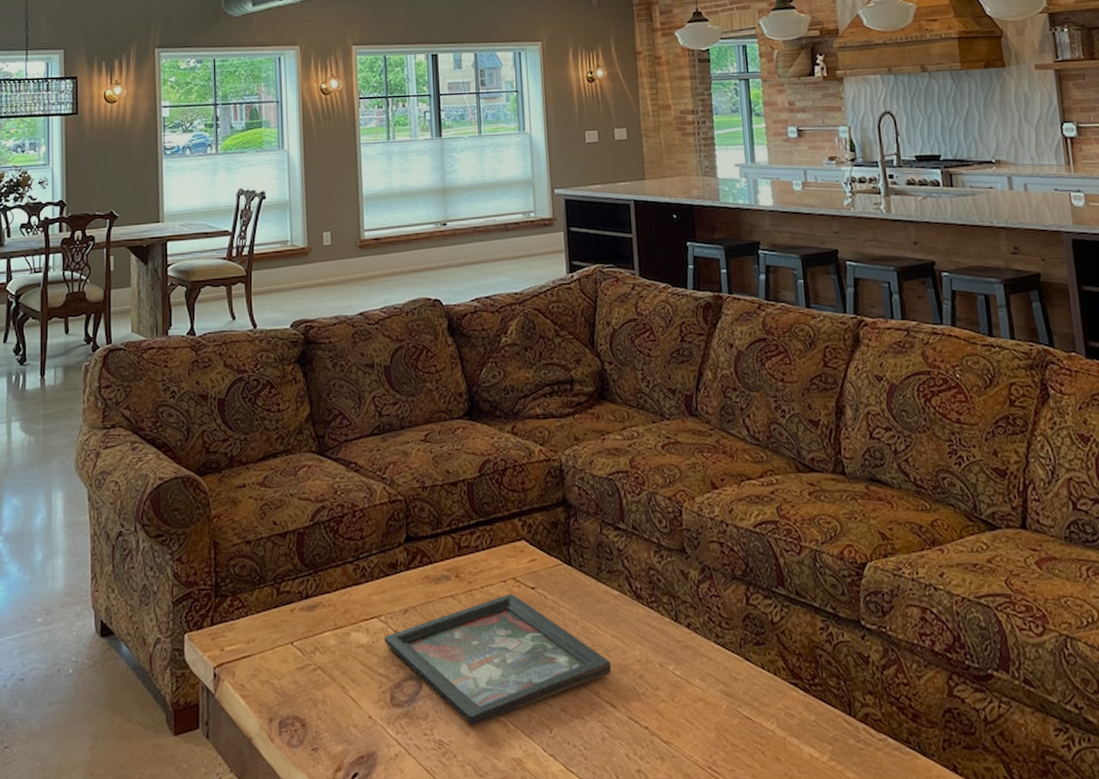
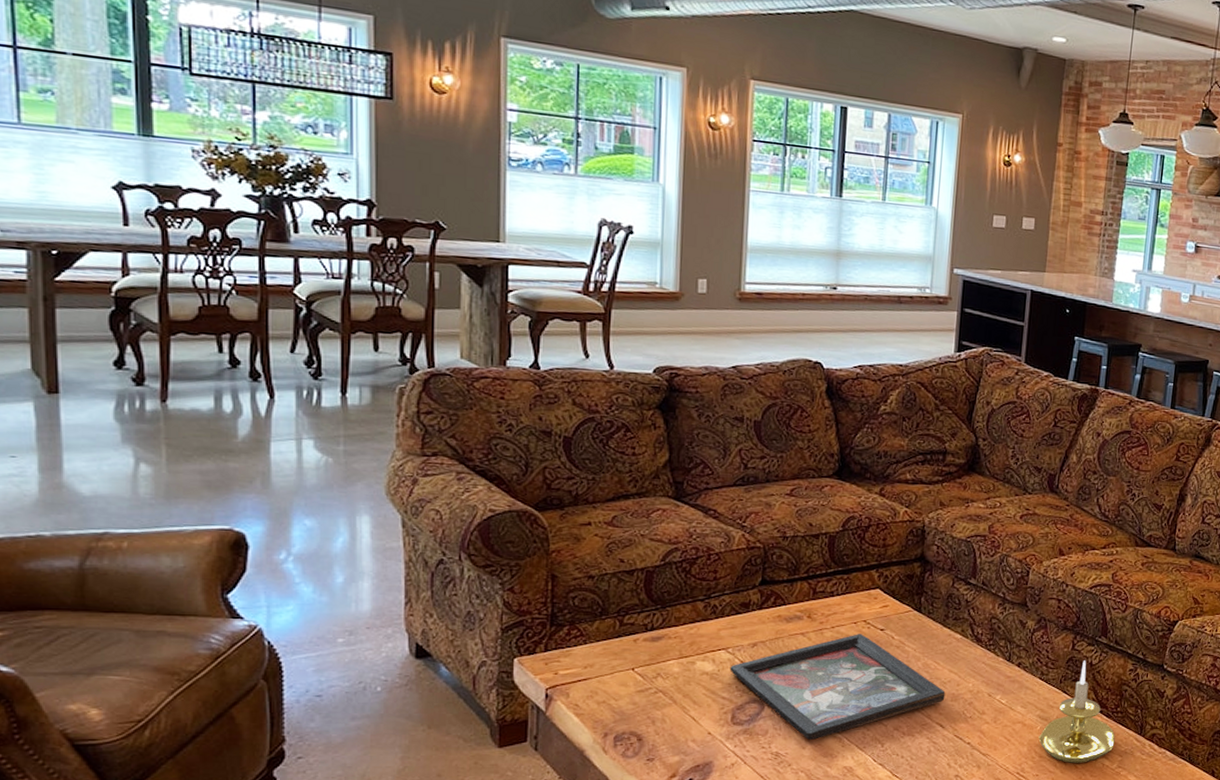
candle holder: none [726,618,820,754] -> present [1038,660,1115,763]

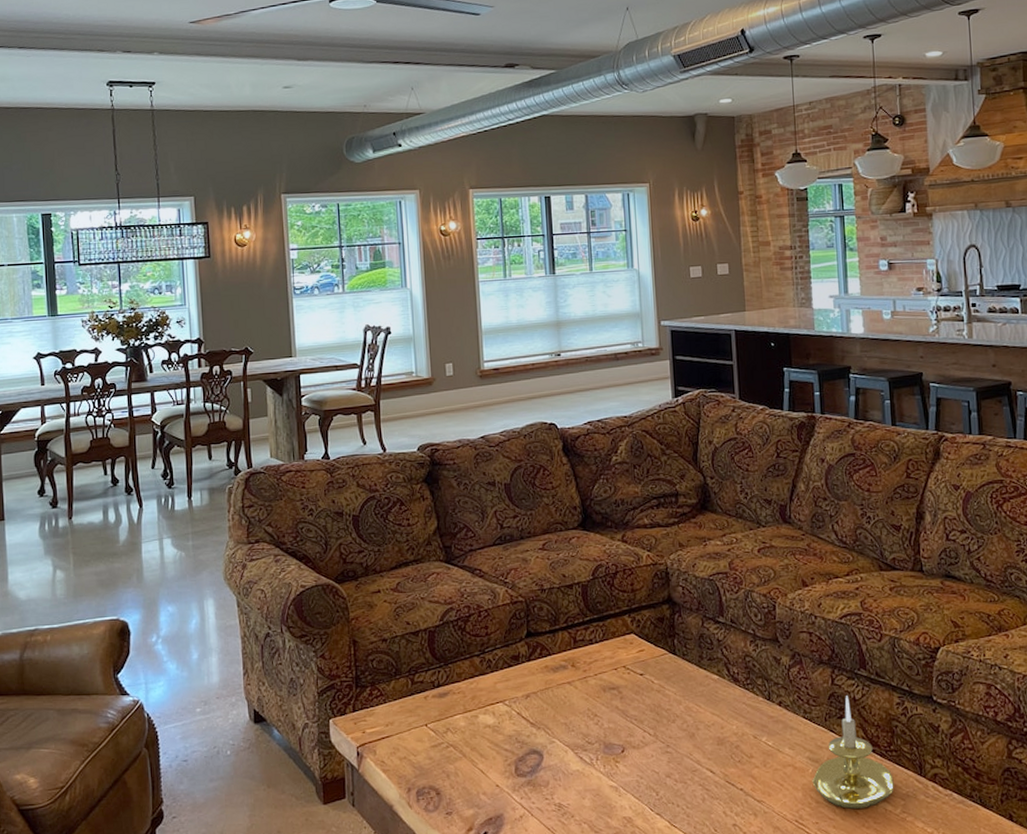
decorative tray: present [729,634,946,740] -> none [508,680,711,790]

